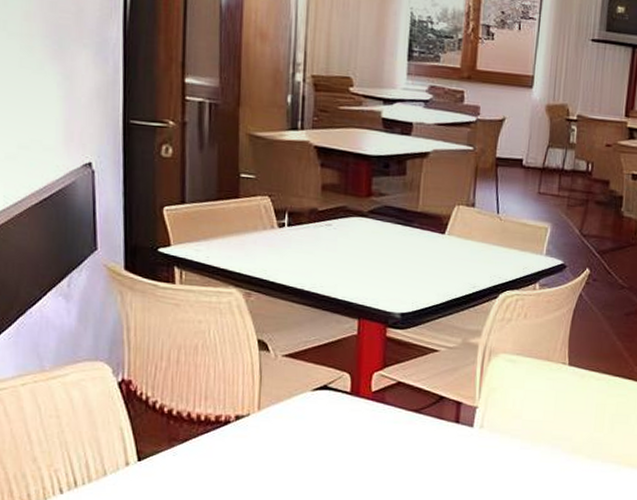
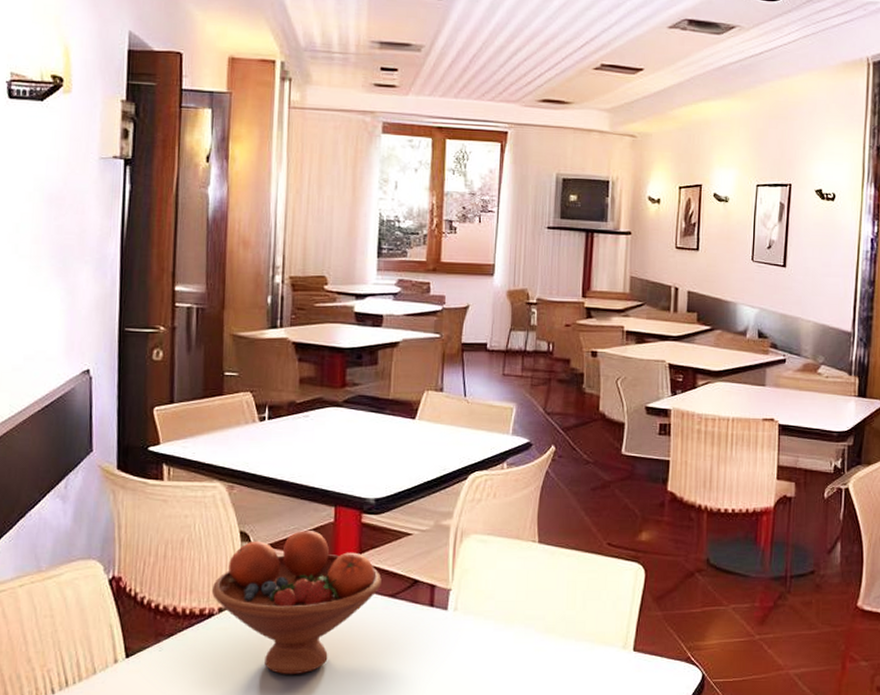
fruit bowl: none [227,342,406,485] -> present [211,531,382,675]

